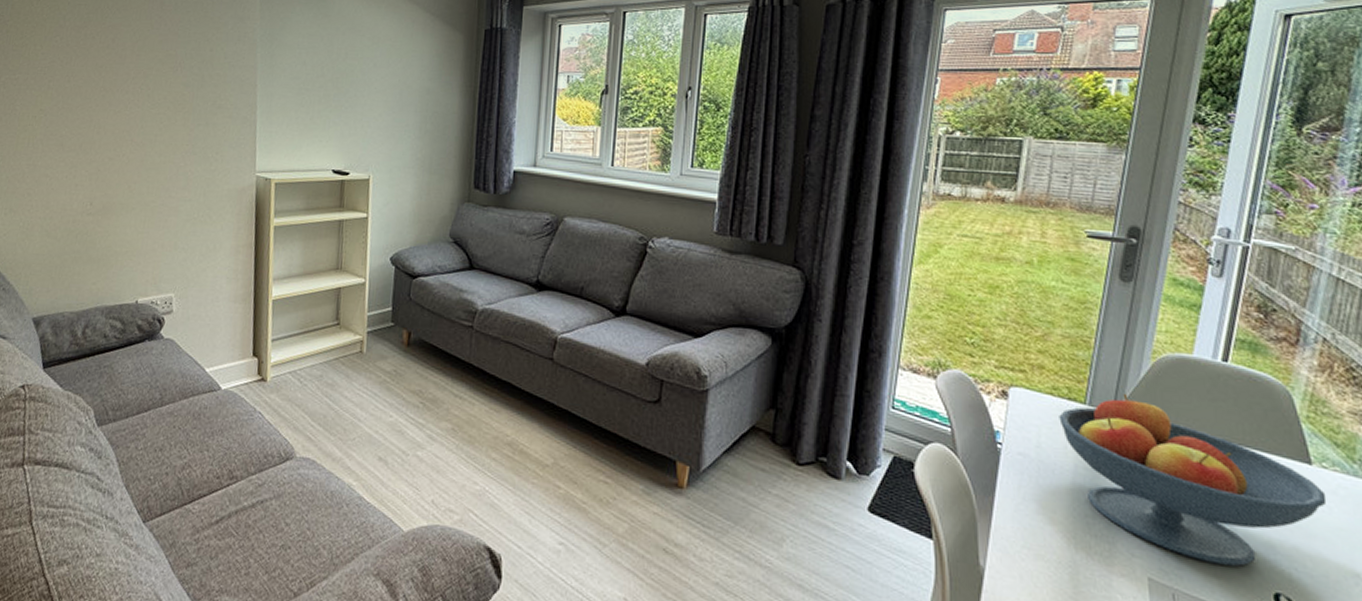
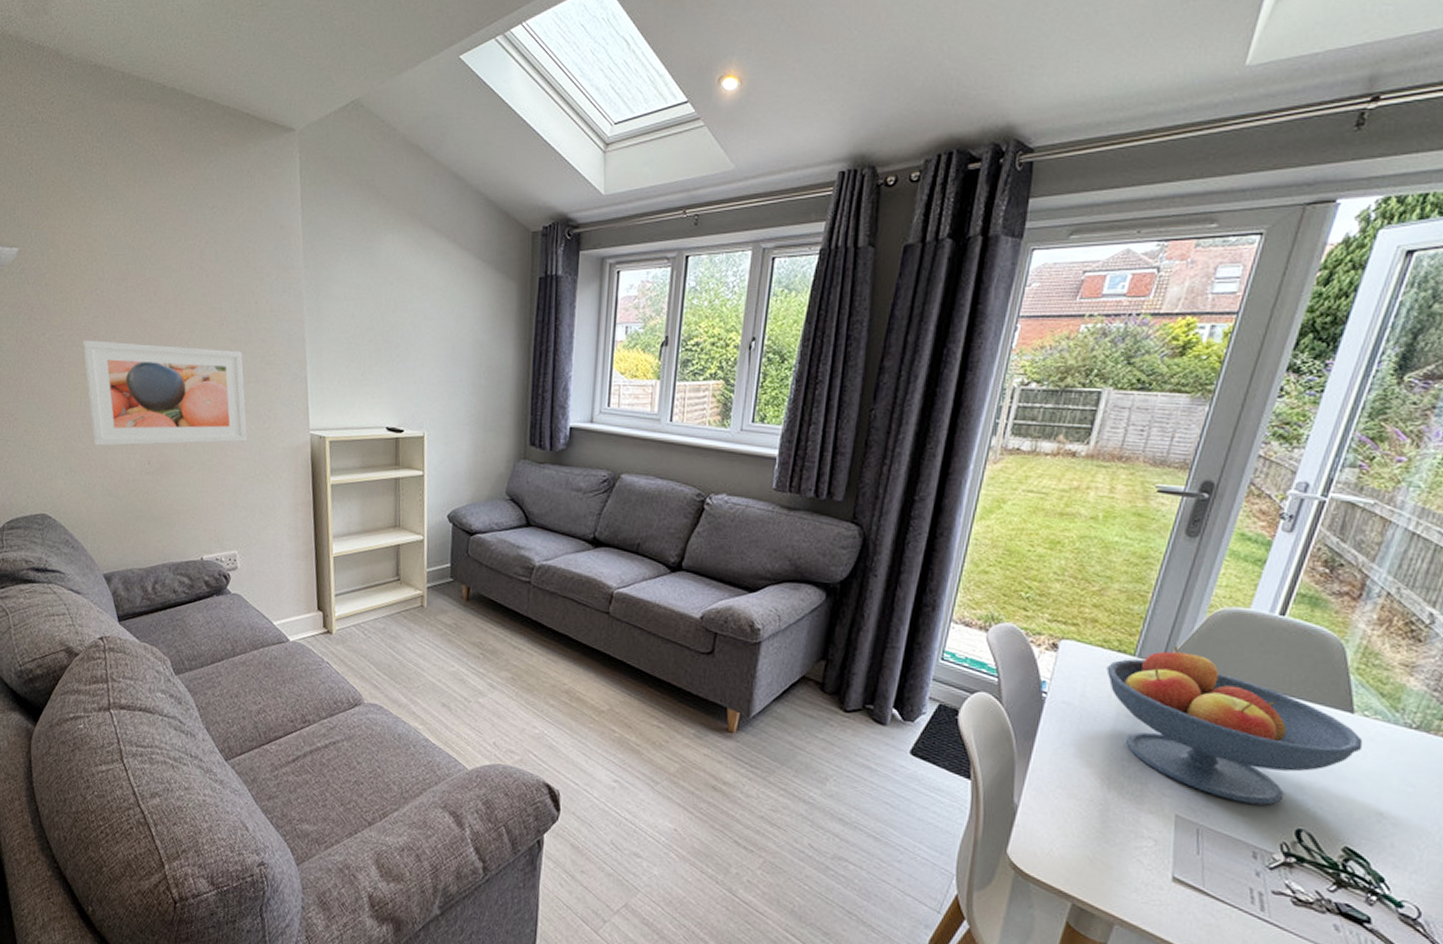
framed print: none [36,83,195,187] -> present [82,339,247,446]

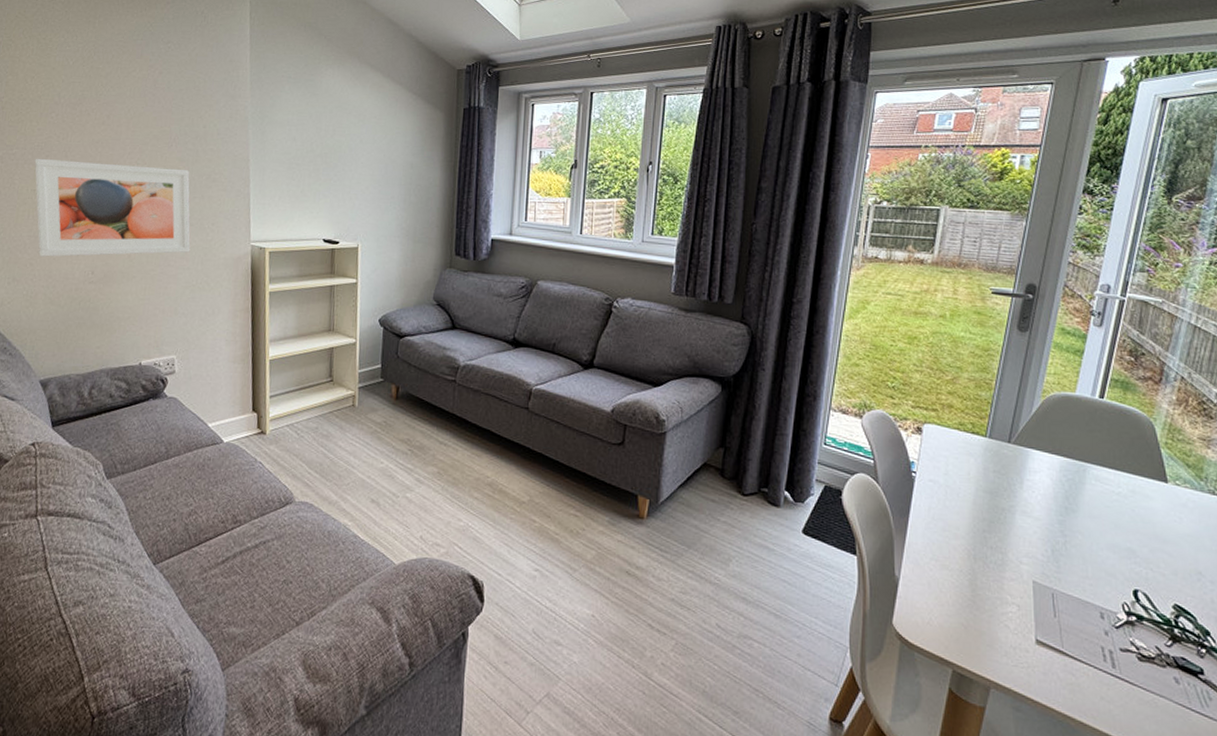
fruit bowl: present [1106,645,1363,805] -> none [964,426,1178,569]

